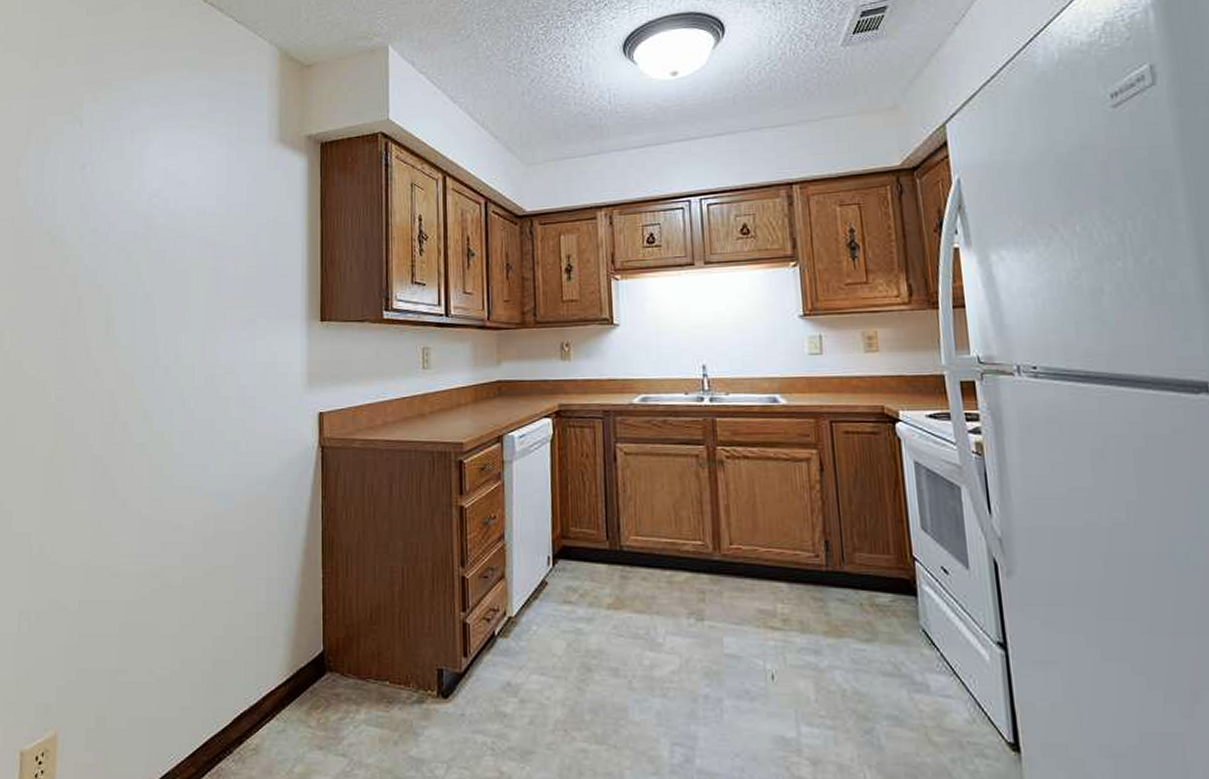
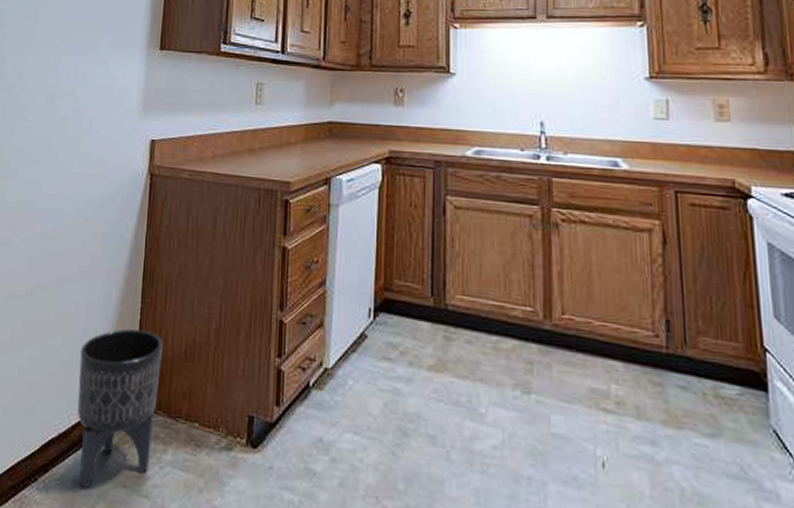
planter: none [265,598,348,755] -> present [77,329,163,489]

